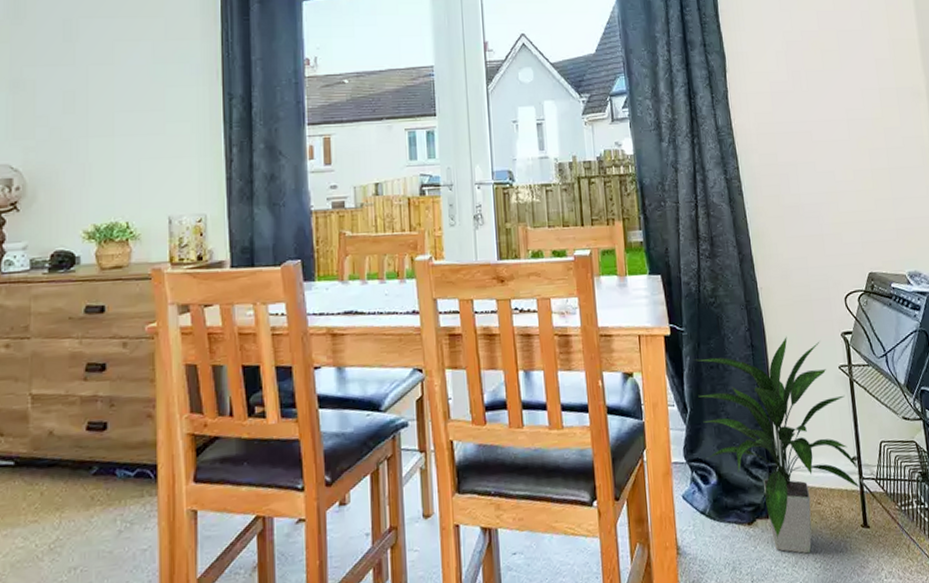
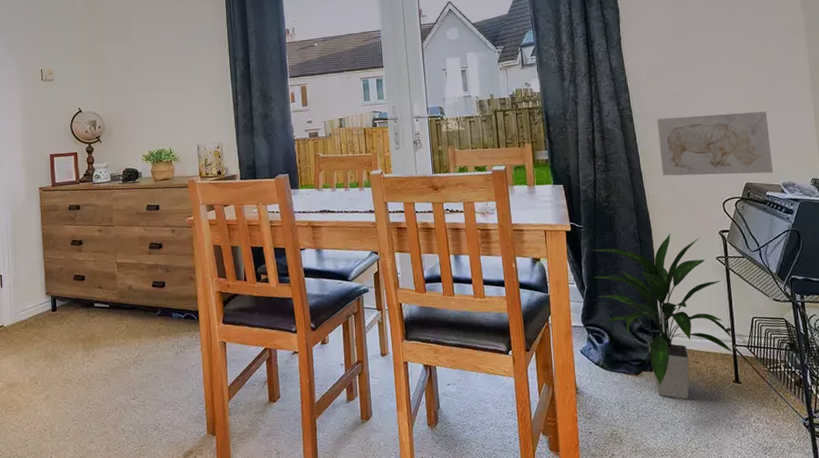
wall art: none [768,185,899,264] -> present [656,111,774,176]

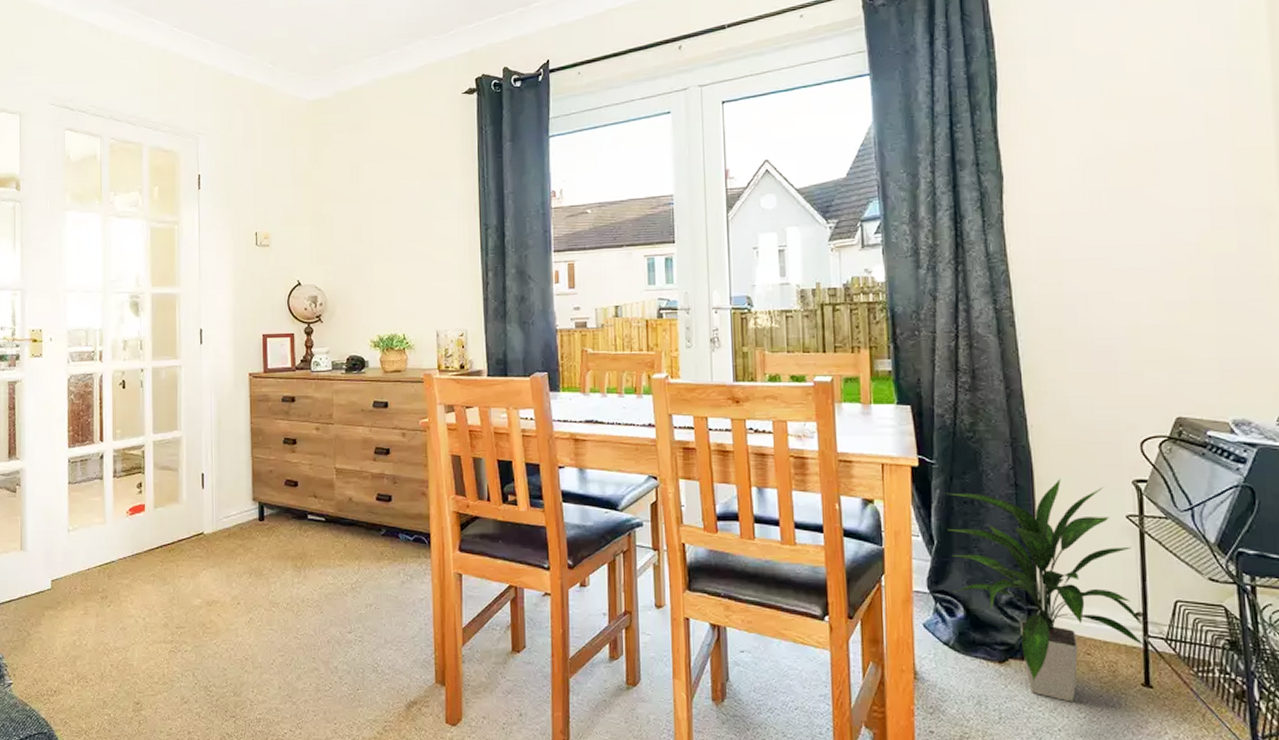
wall art: present [656,111,774,176] -> none [1048,320,1220,405]

